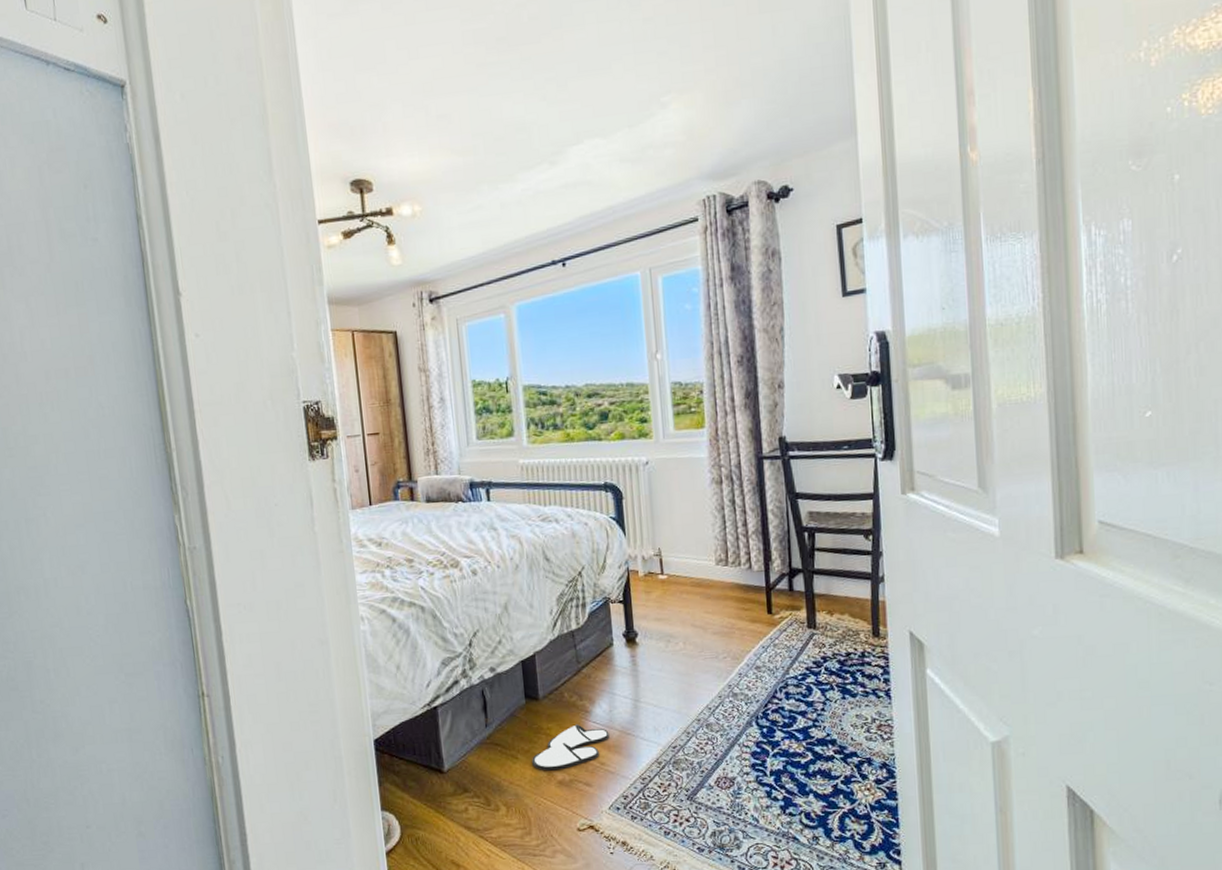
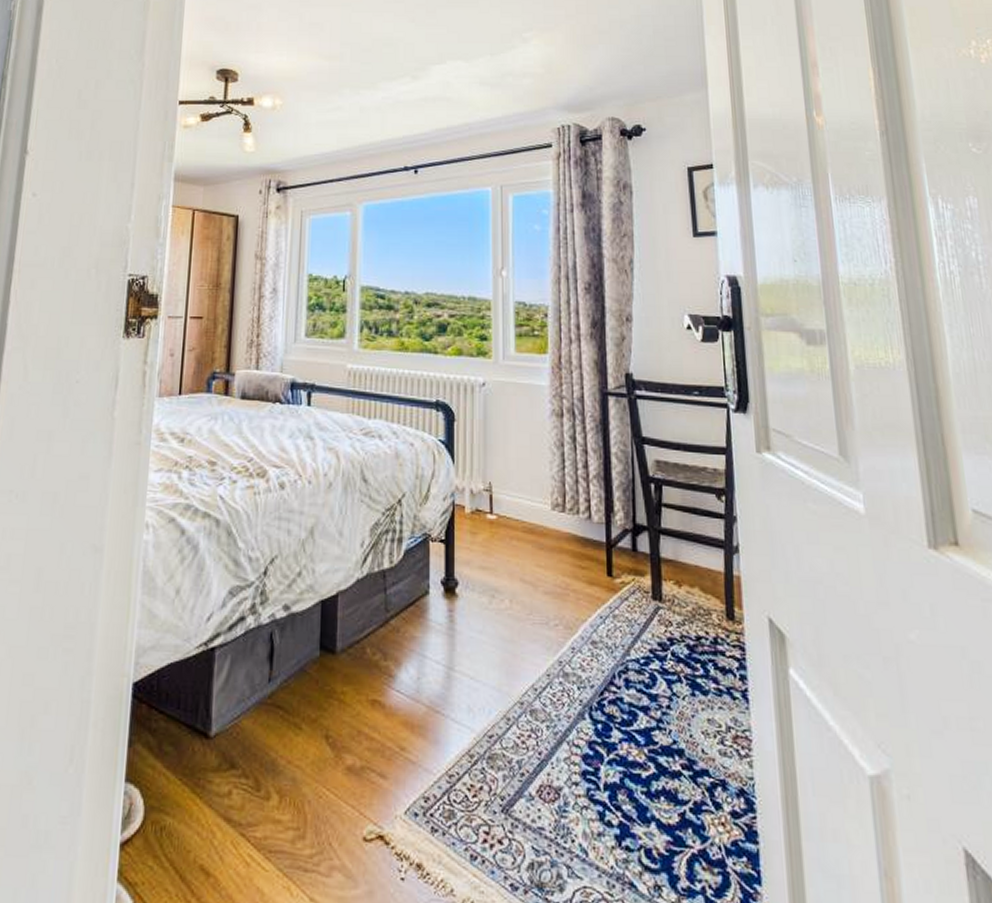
slippers: present [532,724,610,771] -> none [318,691,414,751]

